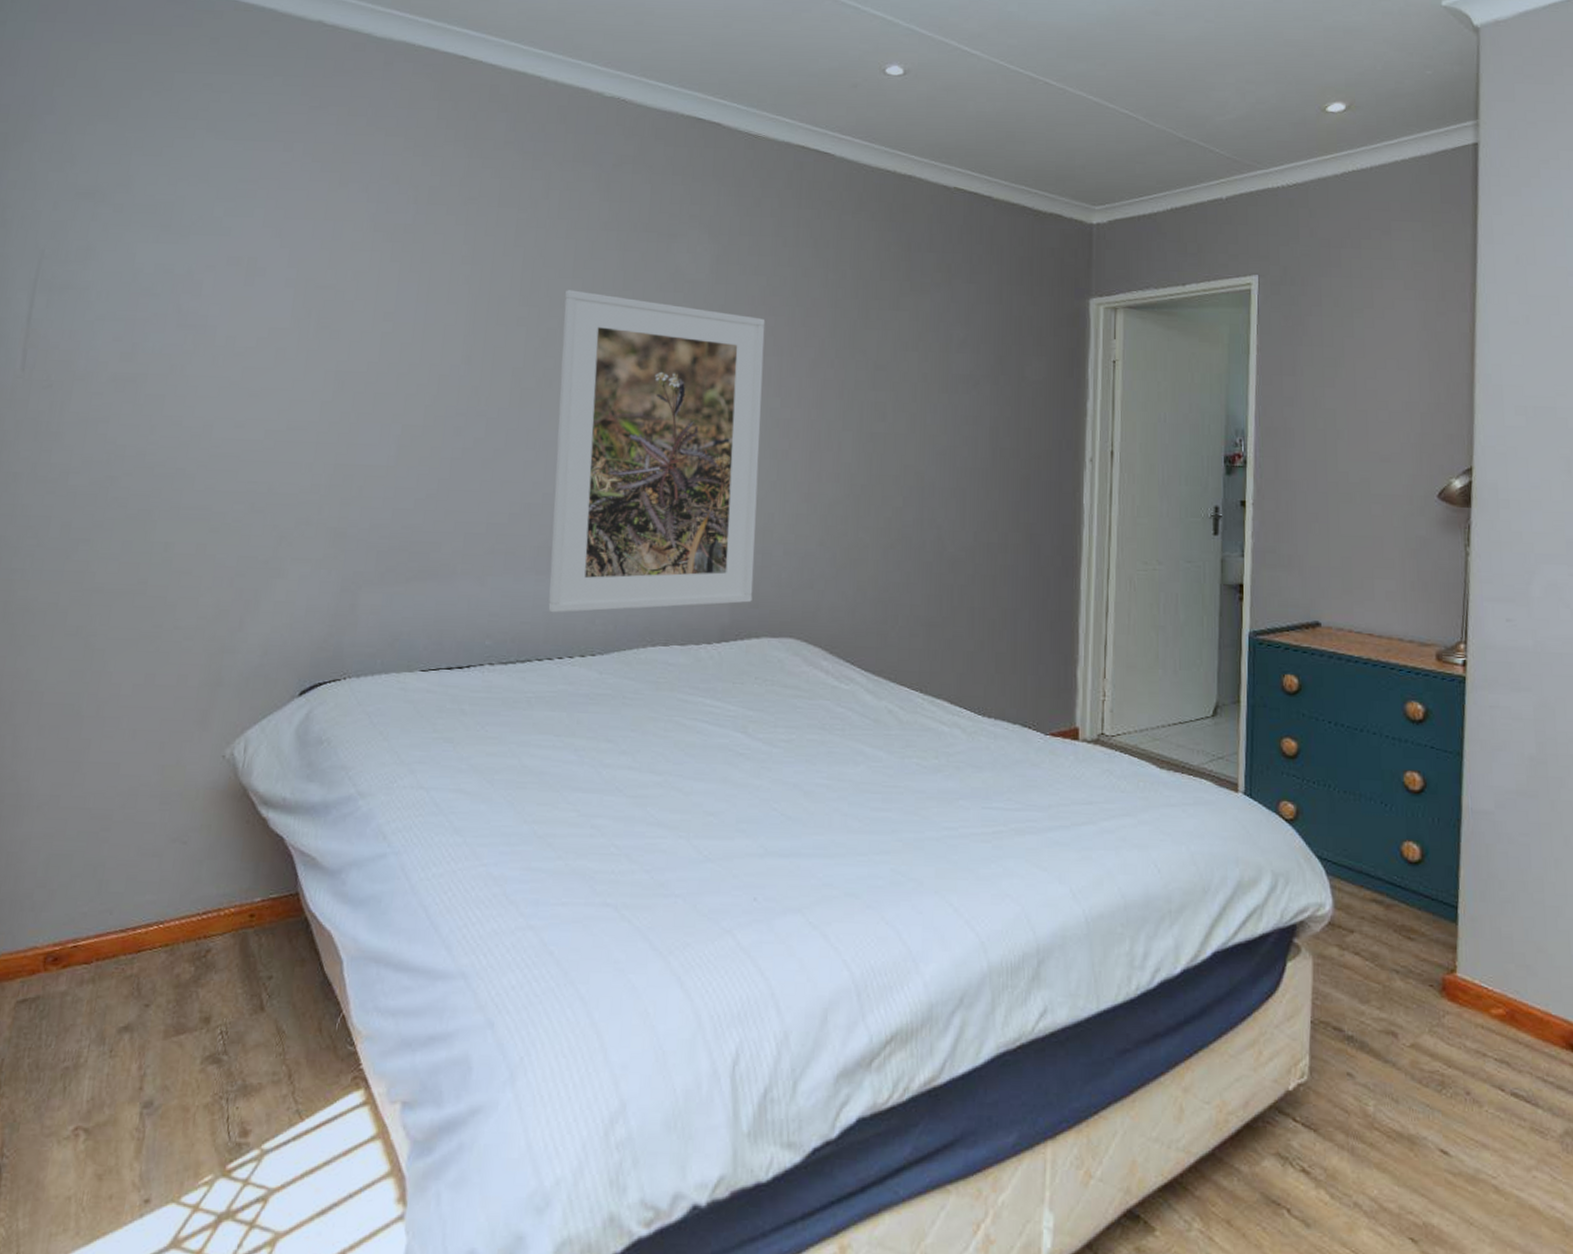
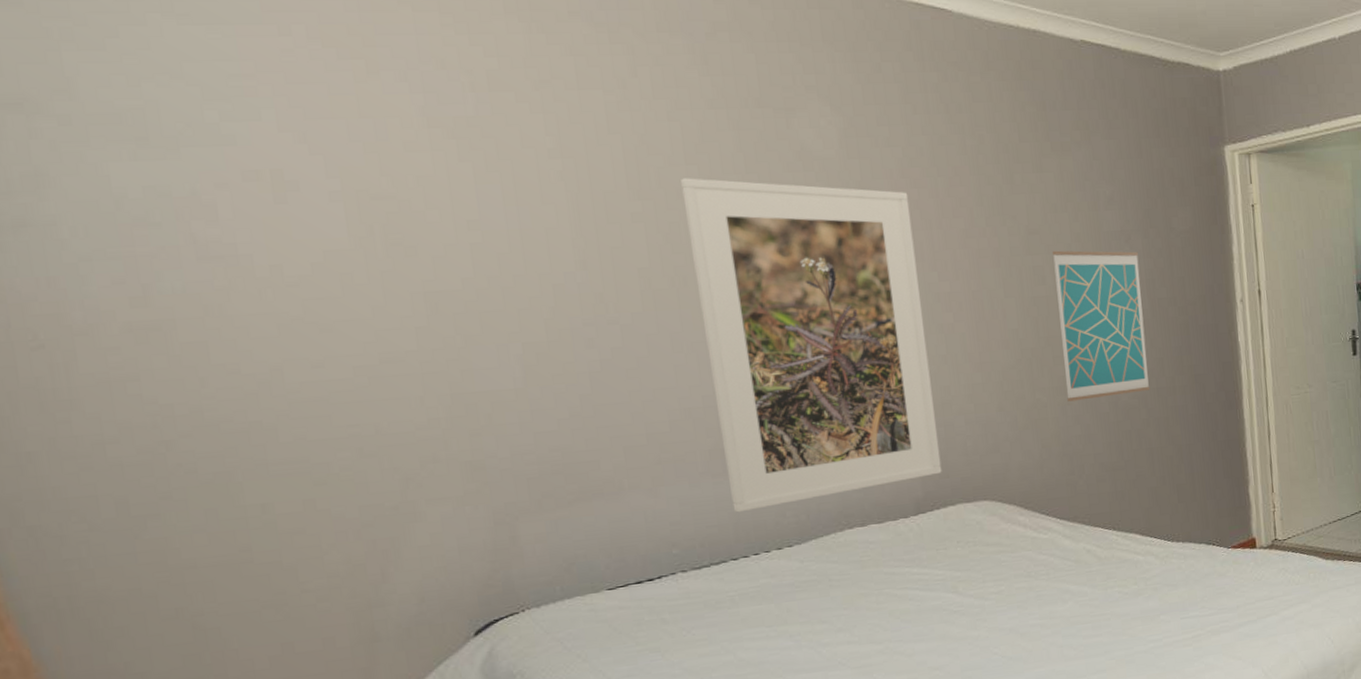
wall art: none [890,388,986,546] -> present [1052,250,1150,402]

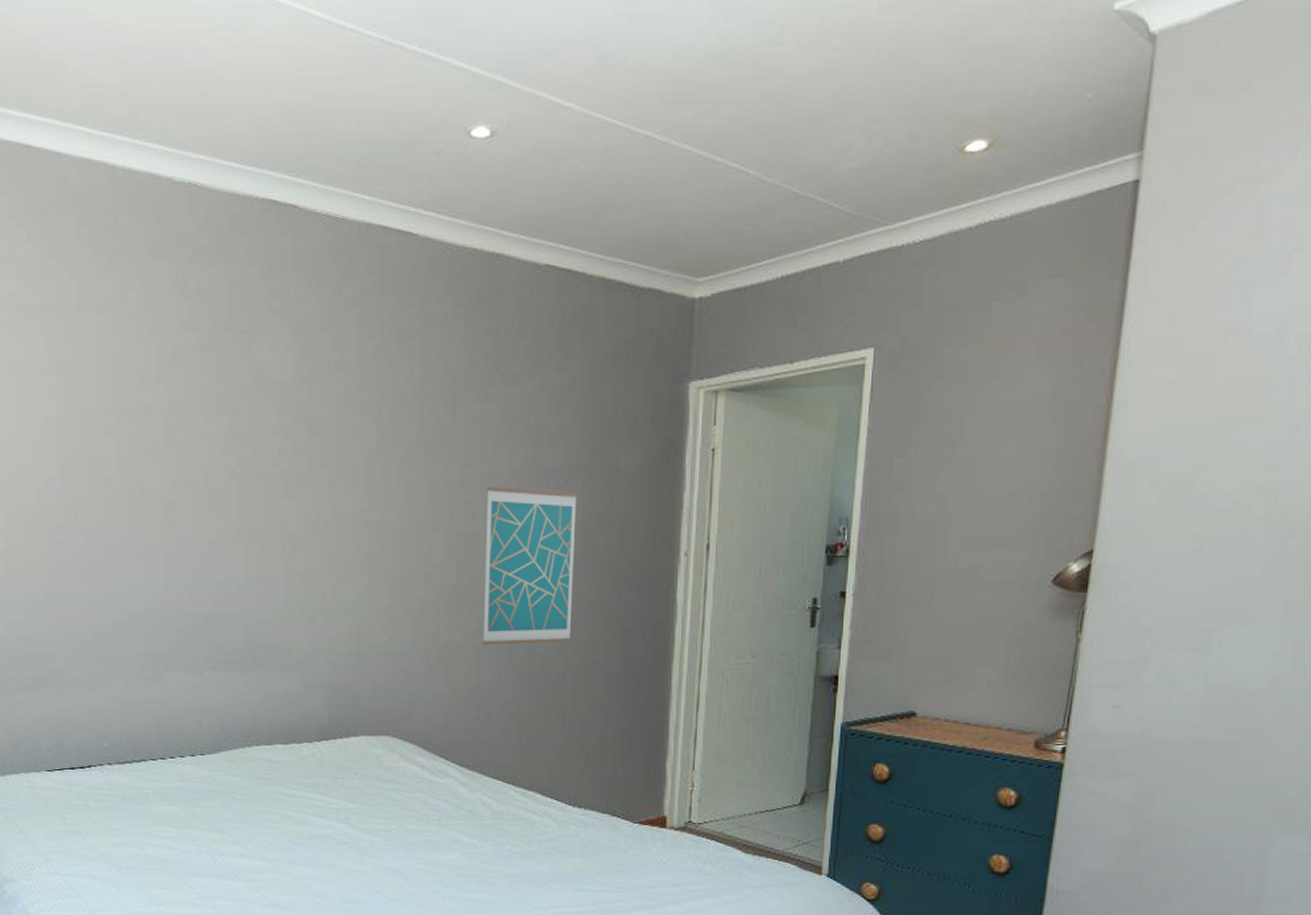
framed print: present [681,178,942,513] -> none [151,396,352,716]

